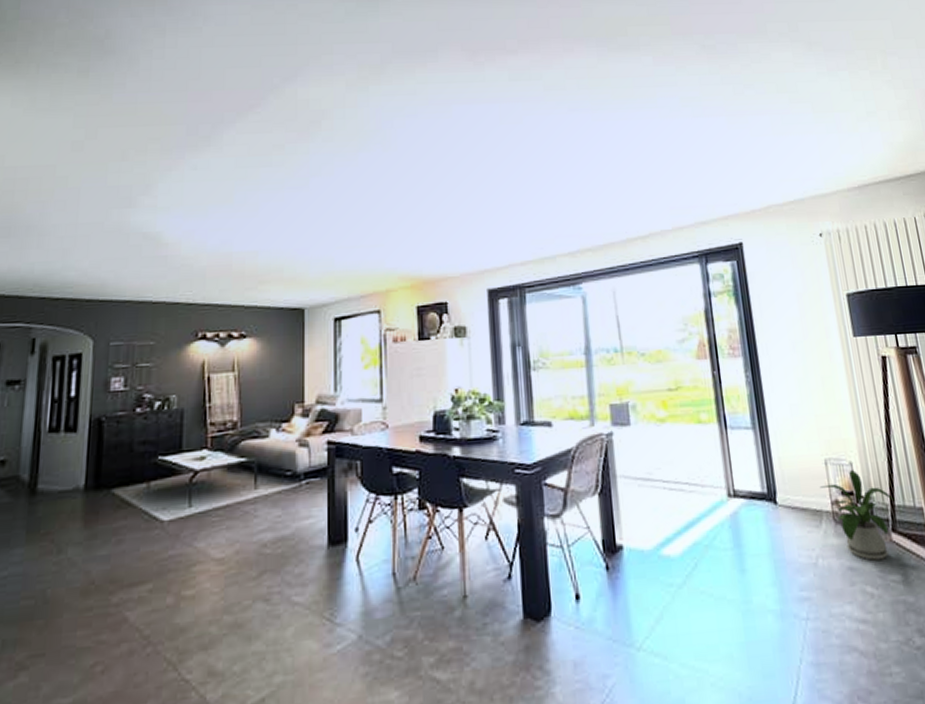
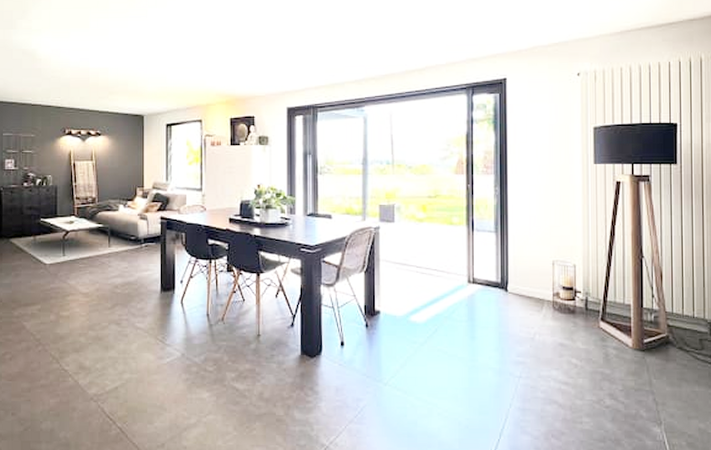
house plant: present [819,470,895,561] -> none [545,271,607,340]

